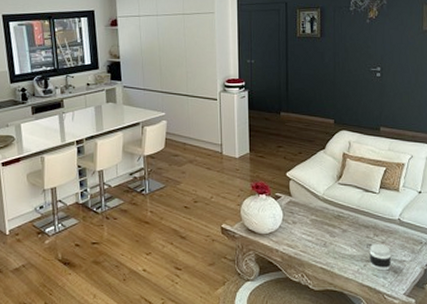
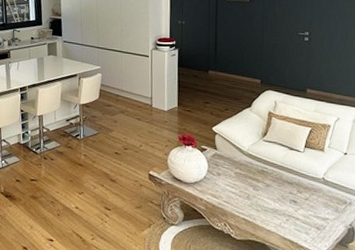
jar: present [369,243,392,271] -> none [292,199,315,227]

